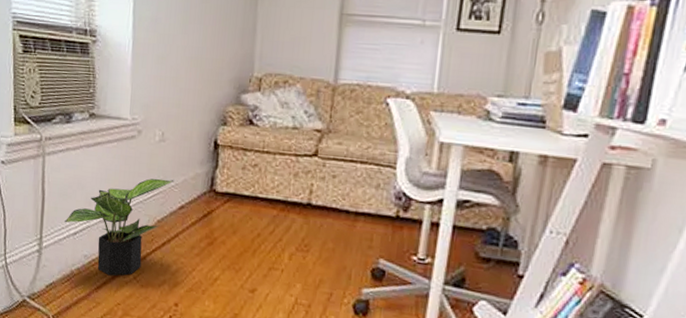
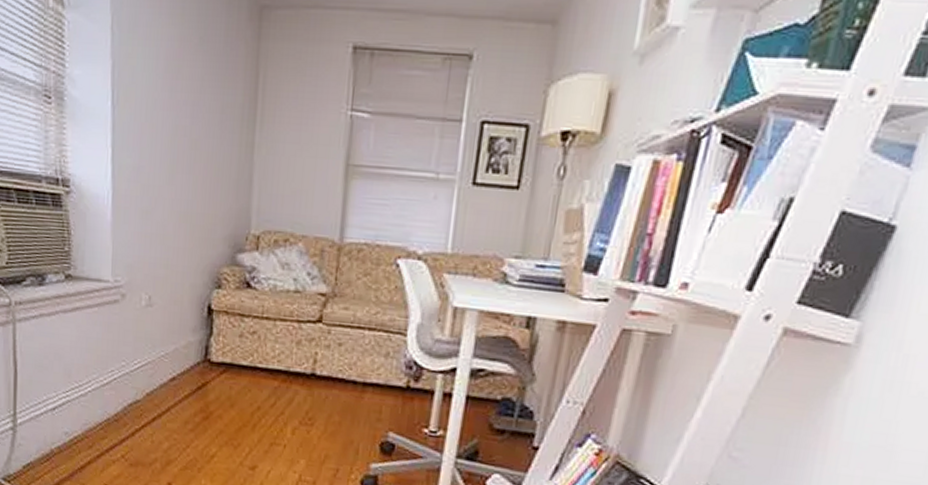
potted plant: present [64,178,175,276] -> none [41,347,164,455]

